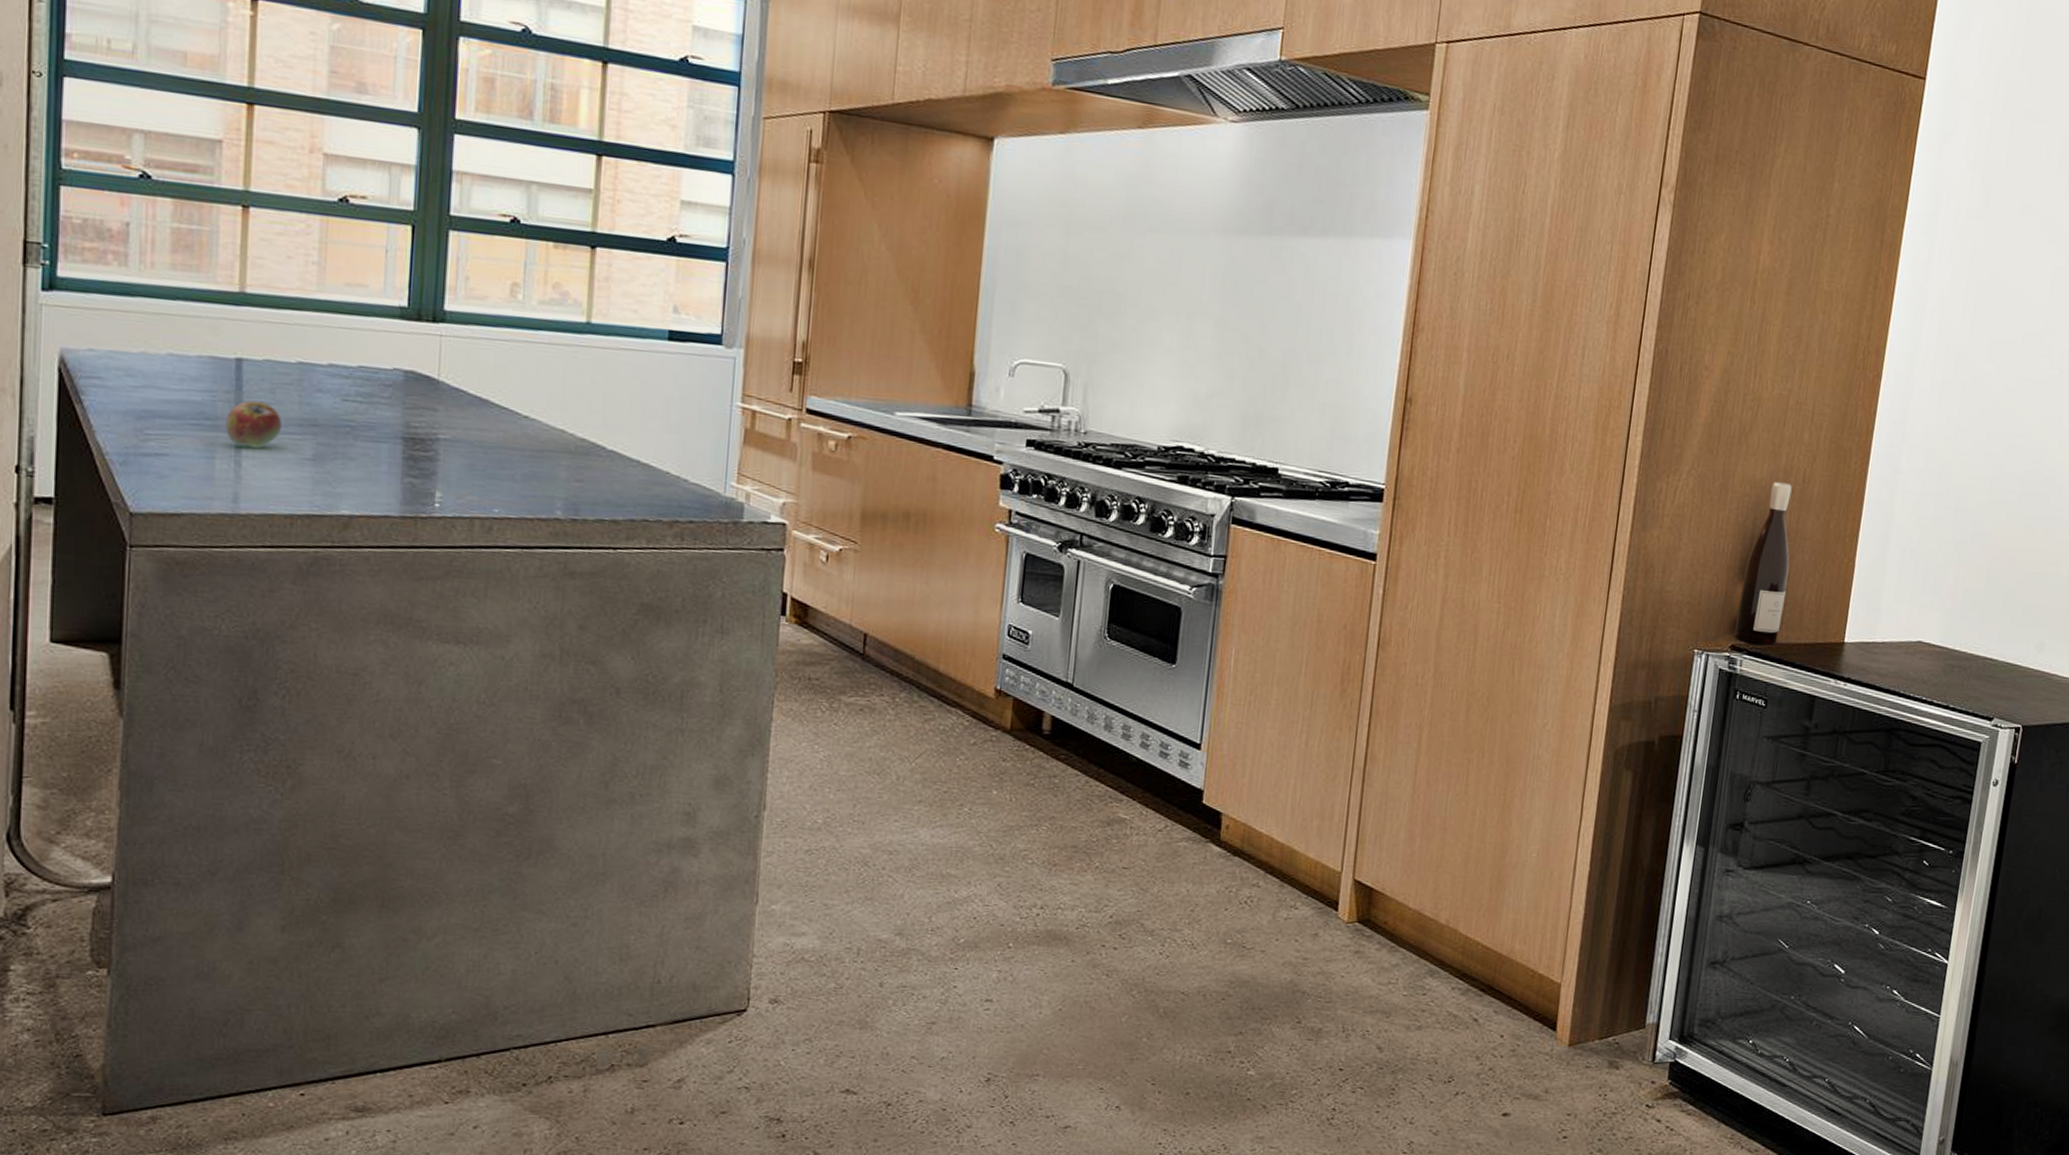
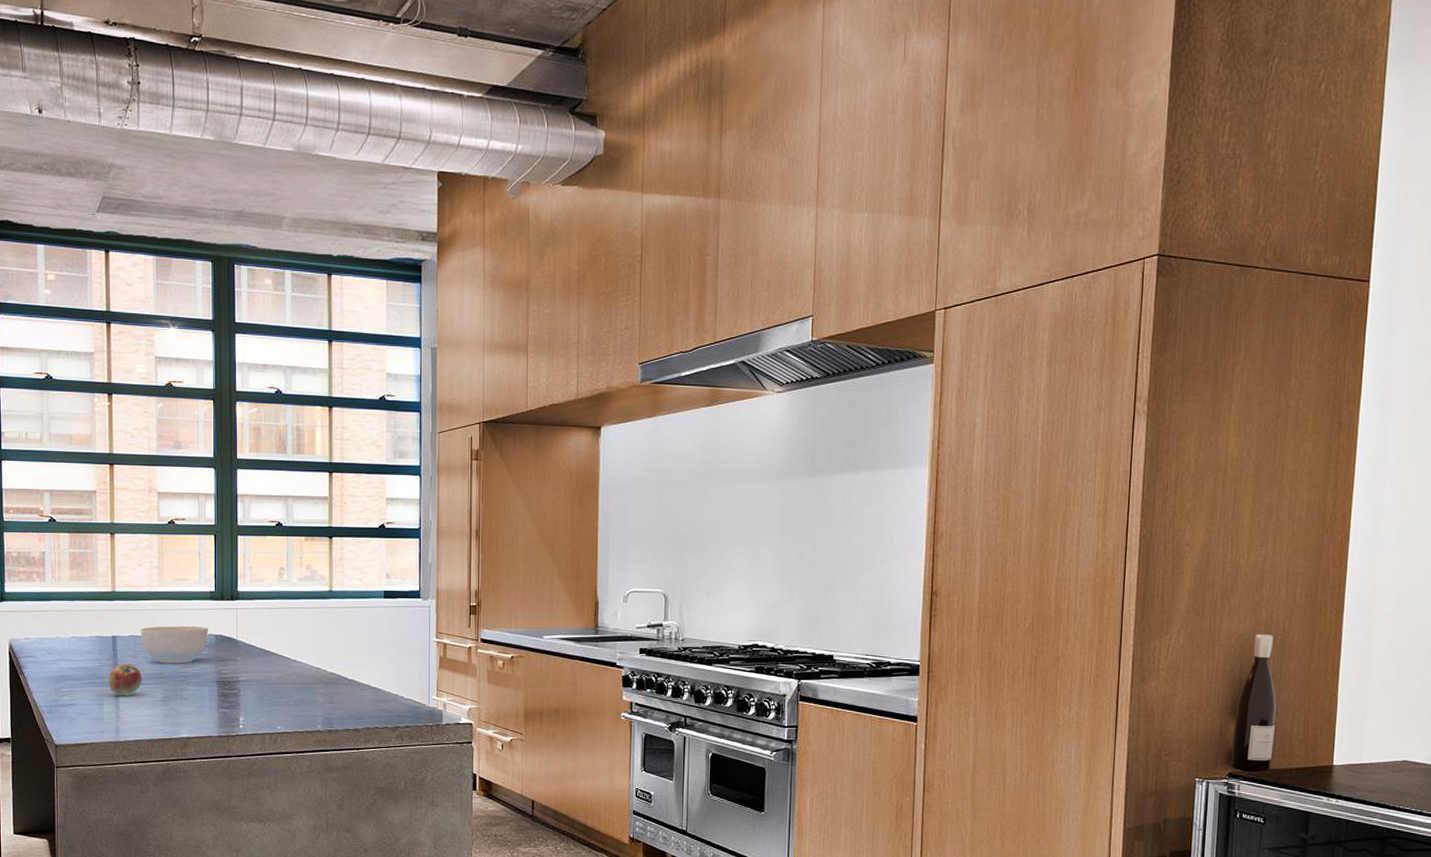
bowl: none [283,349,394,409] -> present [140,626,208,664]

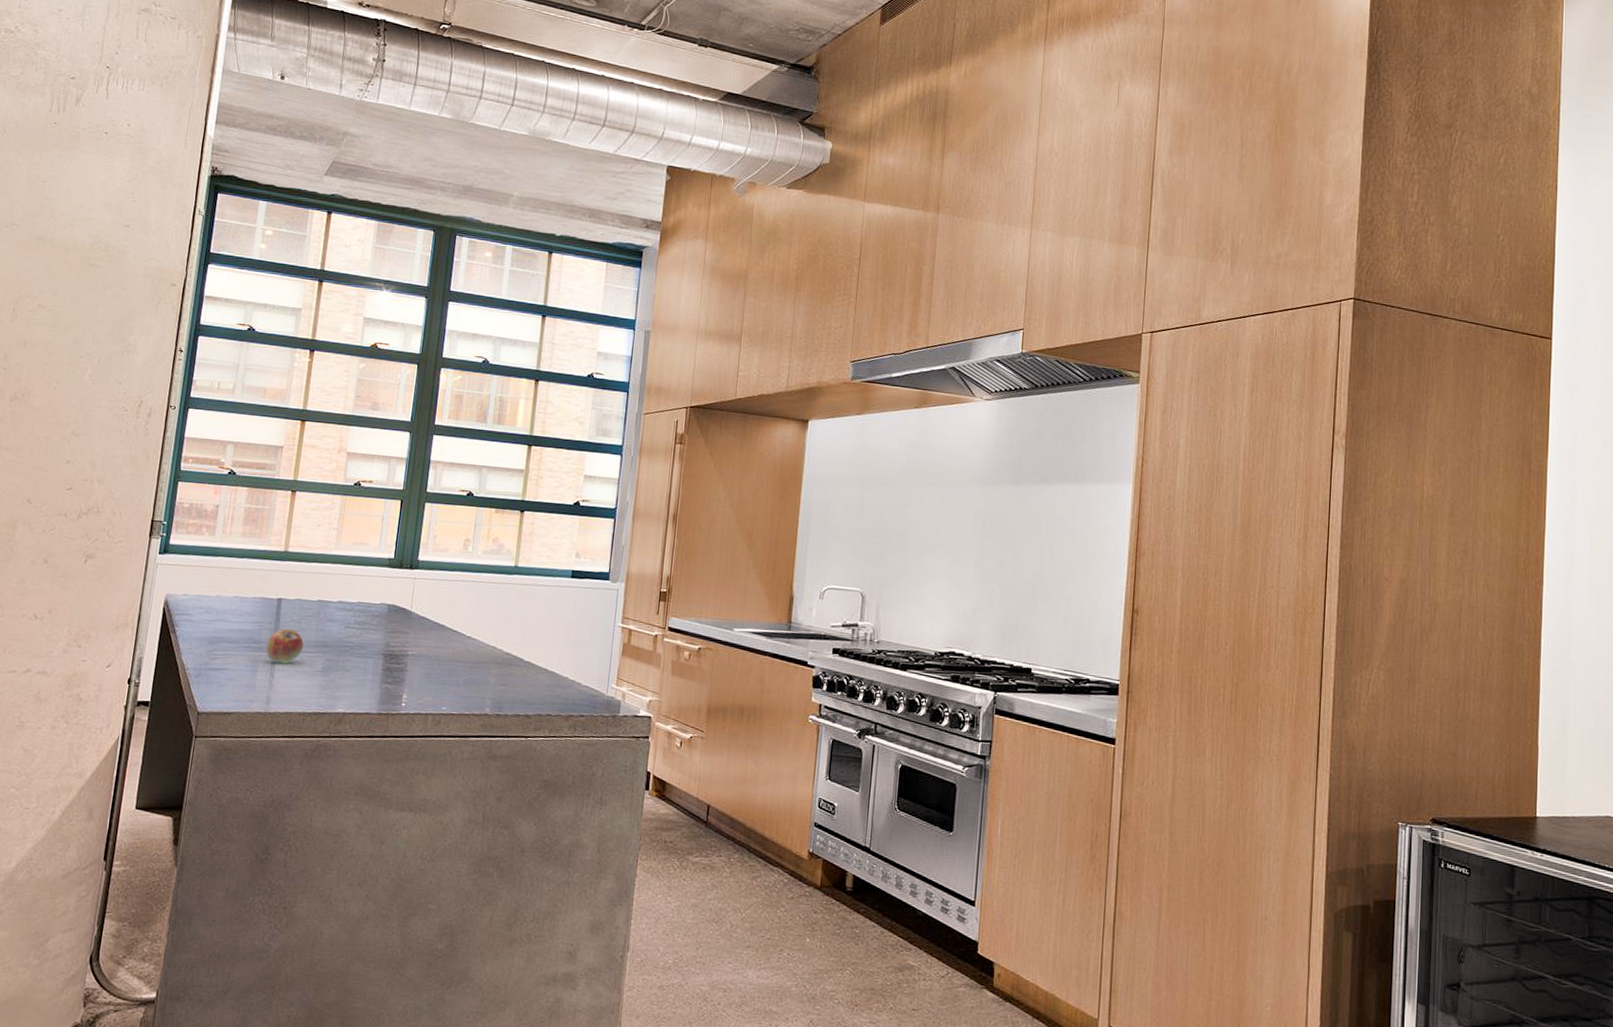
bowl: present [140,626,208,664] -> none [308,591,382,633]
bottle: present [1230,633,1277,771] -> none [1433,673,1479,819]

